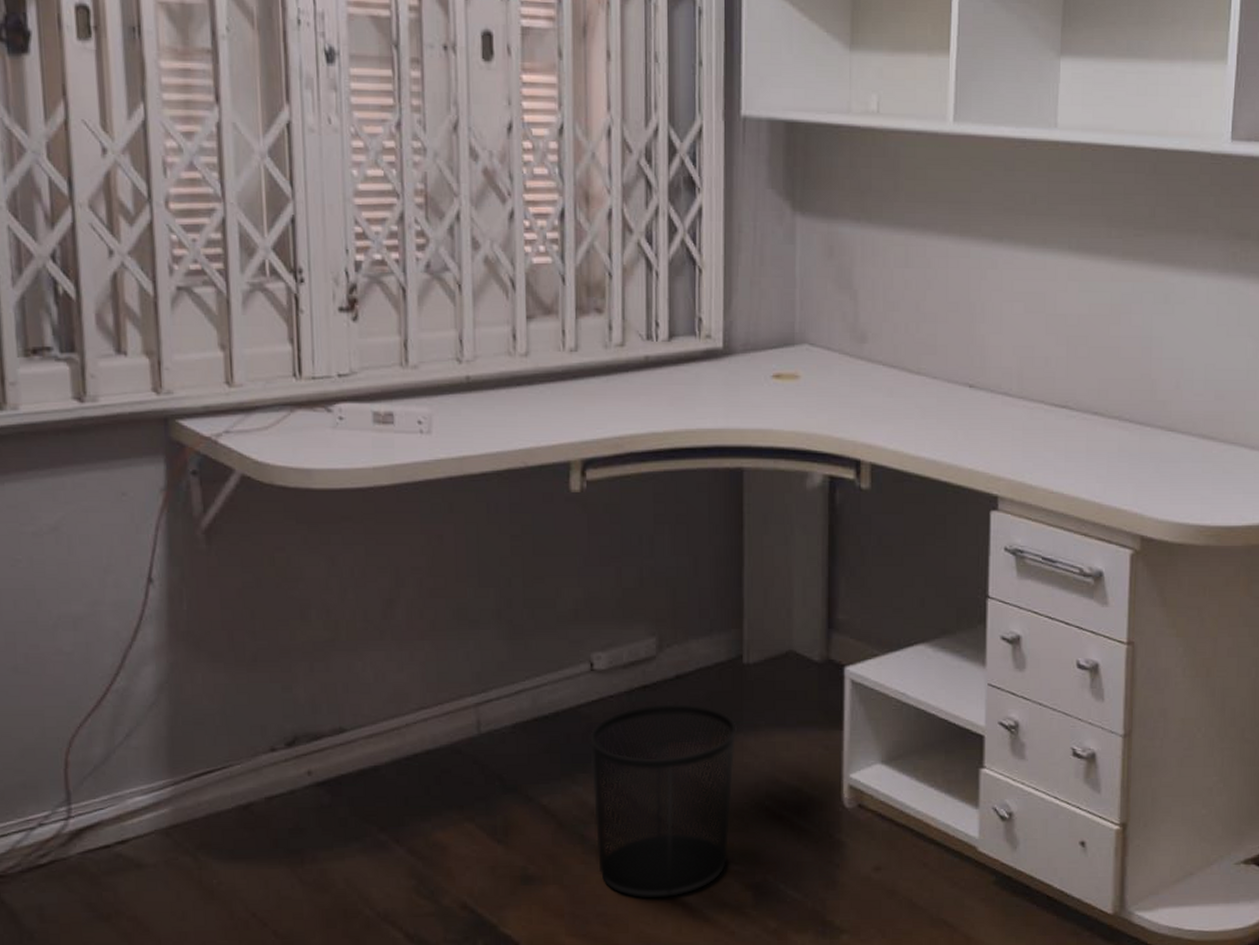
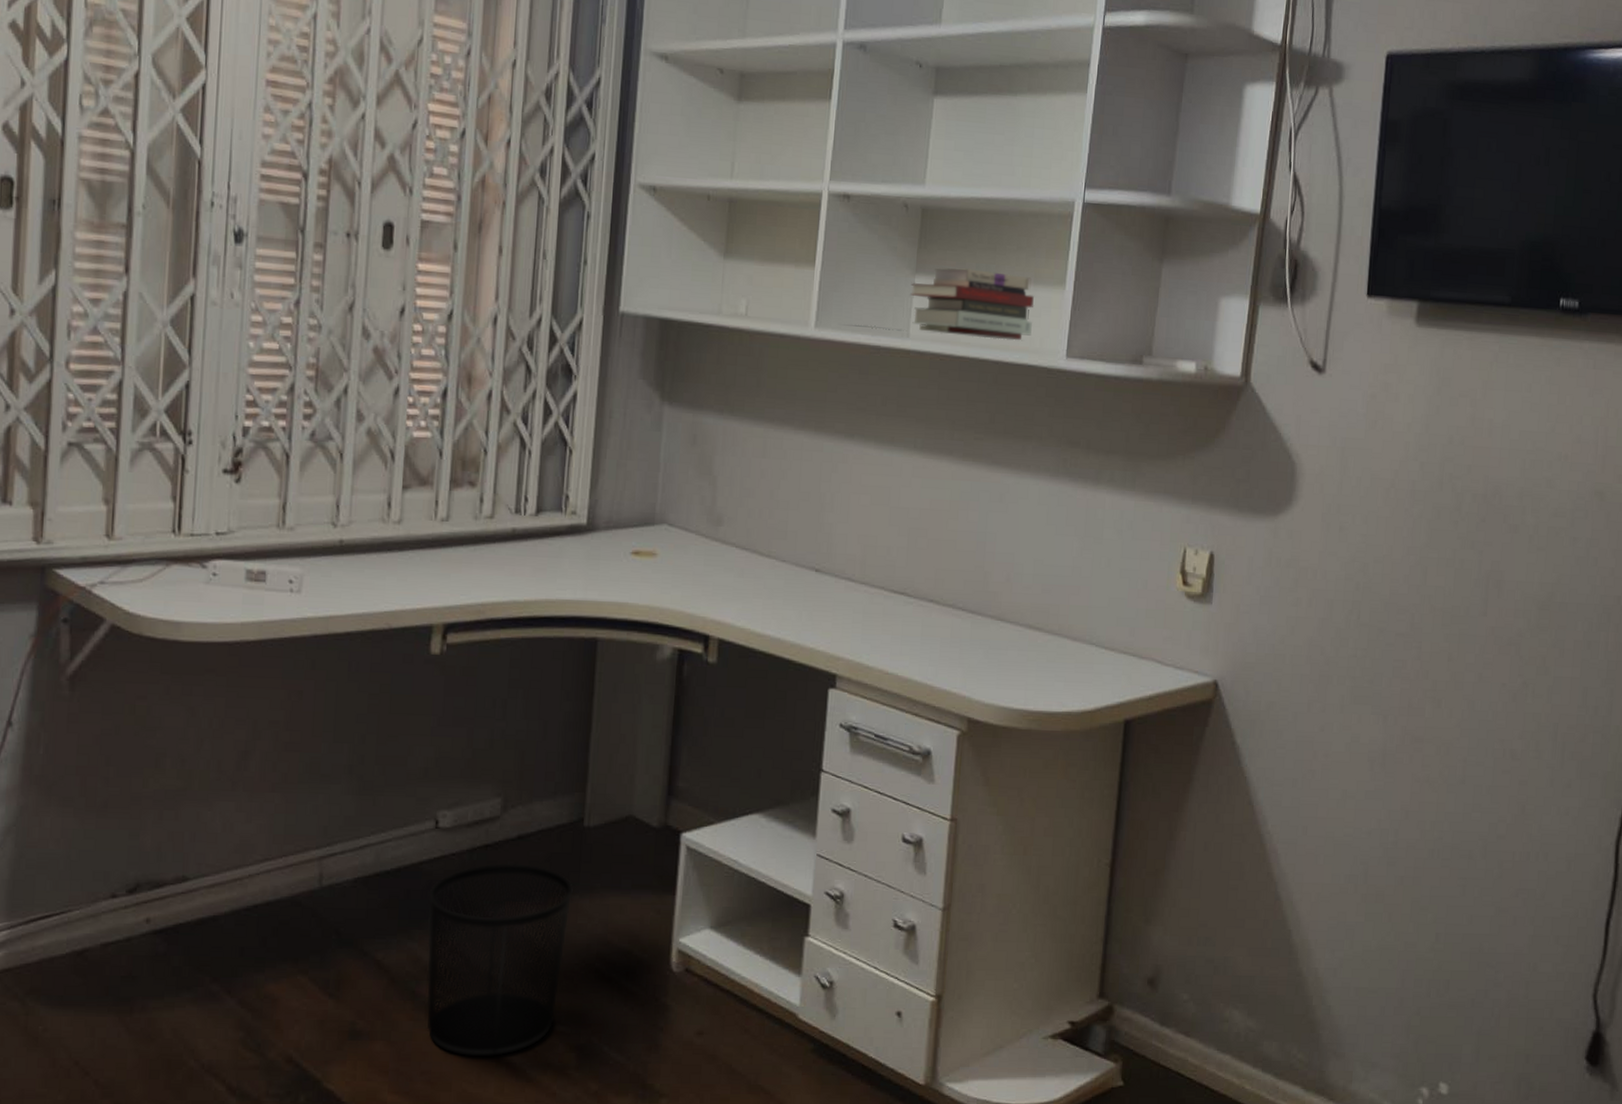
books: none [1056,46,1193,124] -> present [910,268,1034,340]

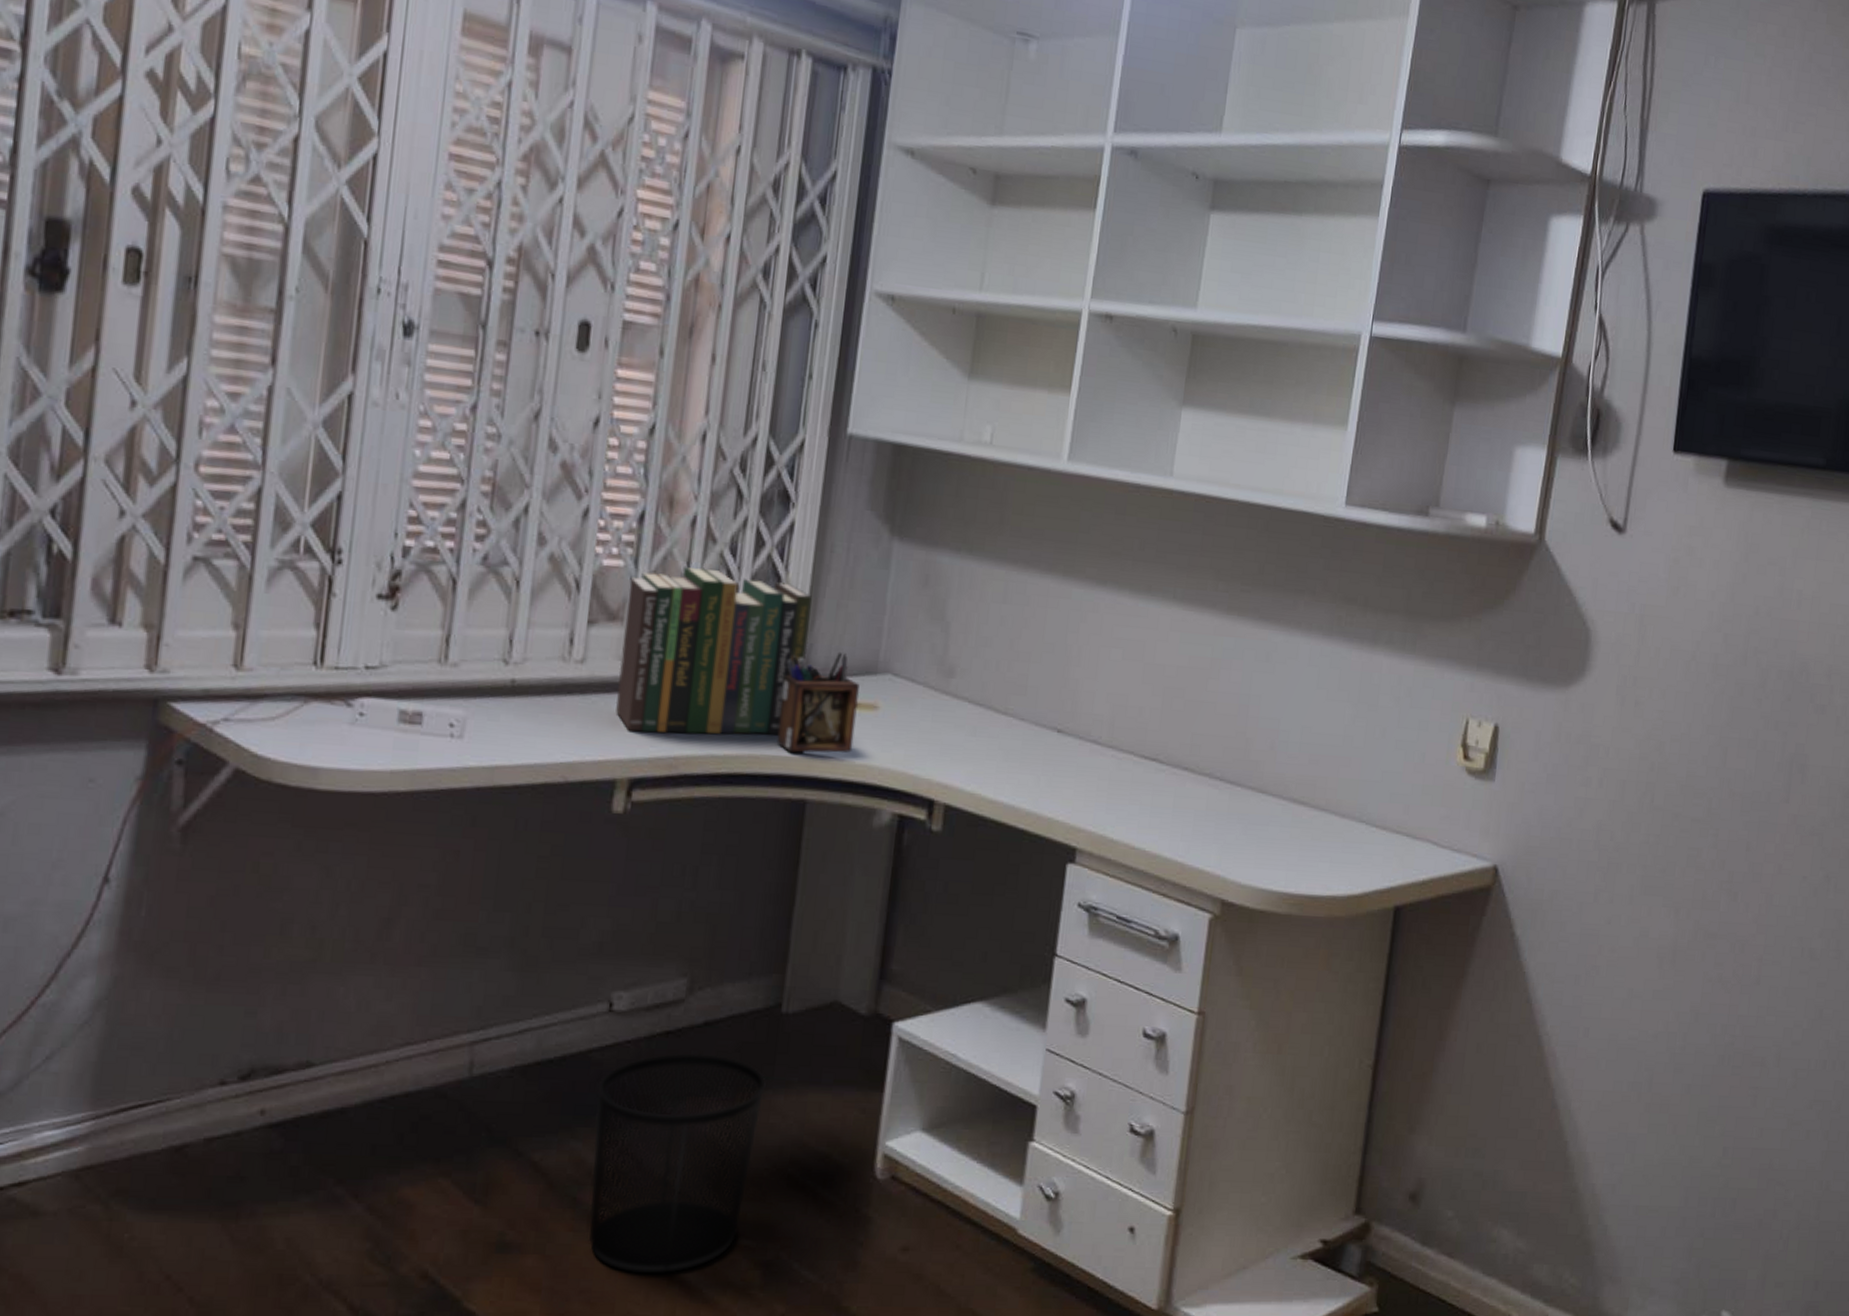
books: none [429,435,595,583] -> present [615,566,812,735]
desk organizer: none [569,506,640,597] -> present [776,651,860,753]
books: present [910,268,1034,340] -> none [1176,400,1313,484]

